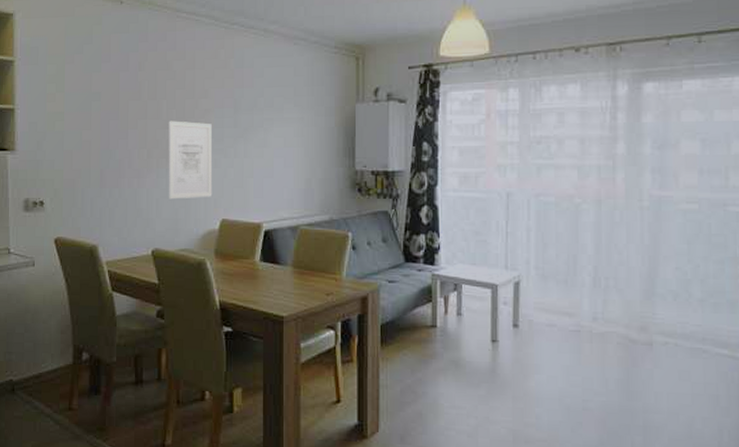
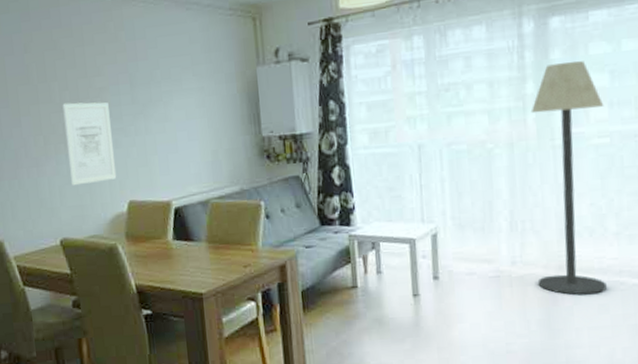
floor lamp: none [618,127,694,359] -> present [530,61,607,295]

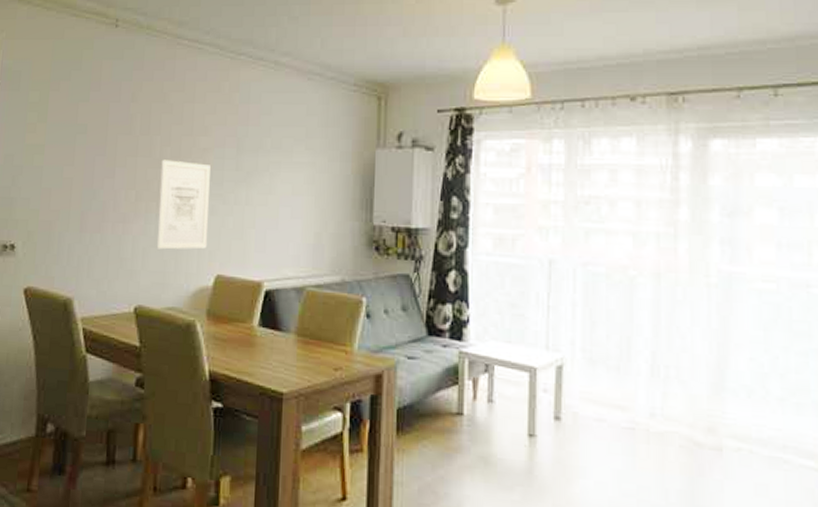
floor lamp: present [530,61,607,295] -> none [680,191,771,470]

